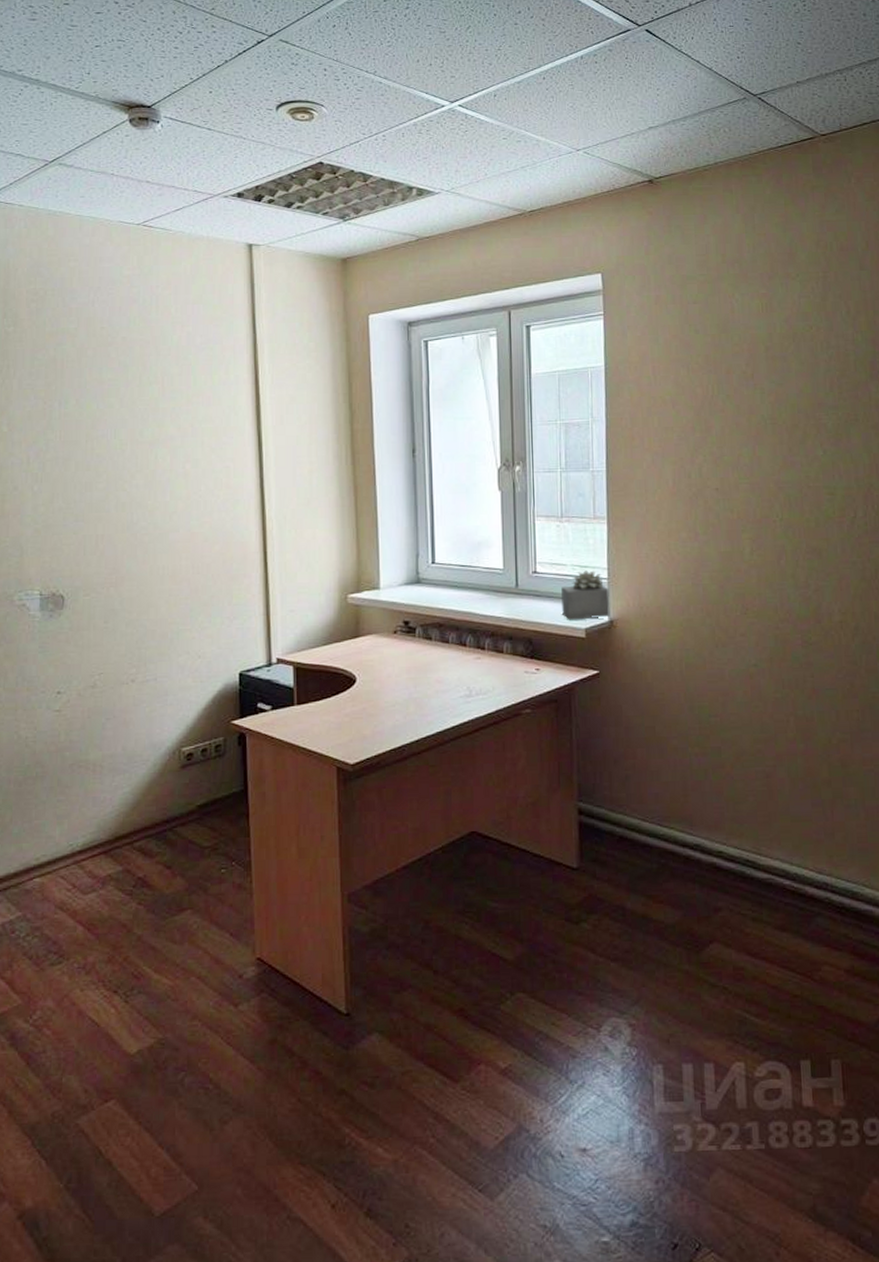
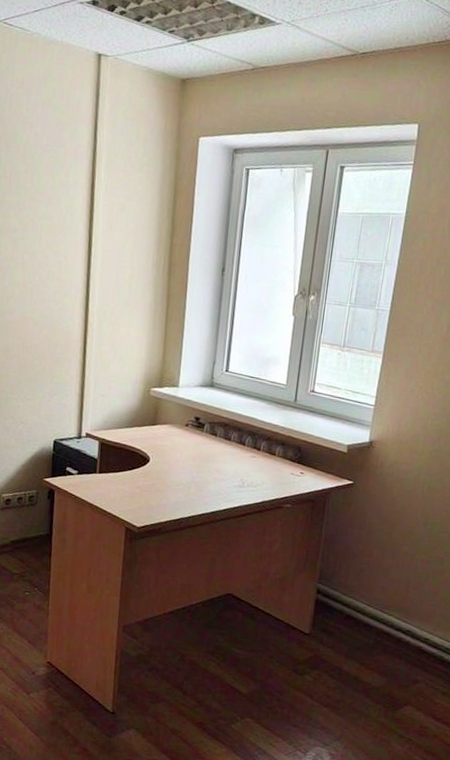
succulent plant: present [561,570,610,620] -> none [330,396,374,438]

